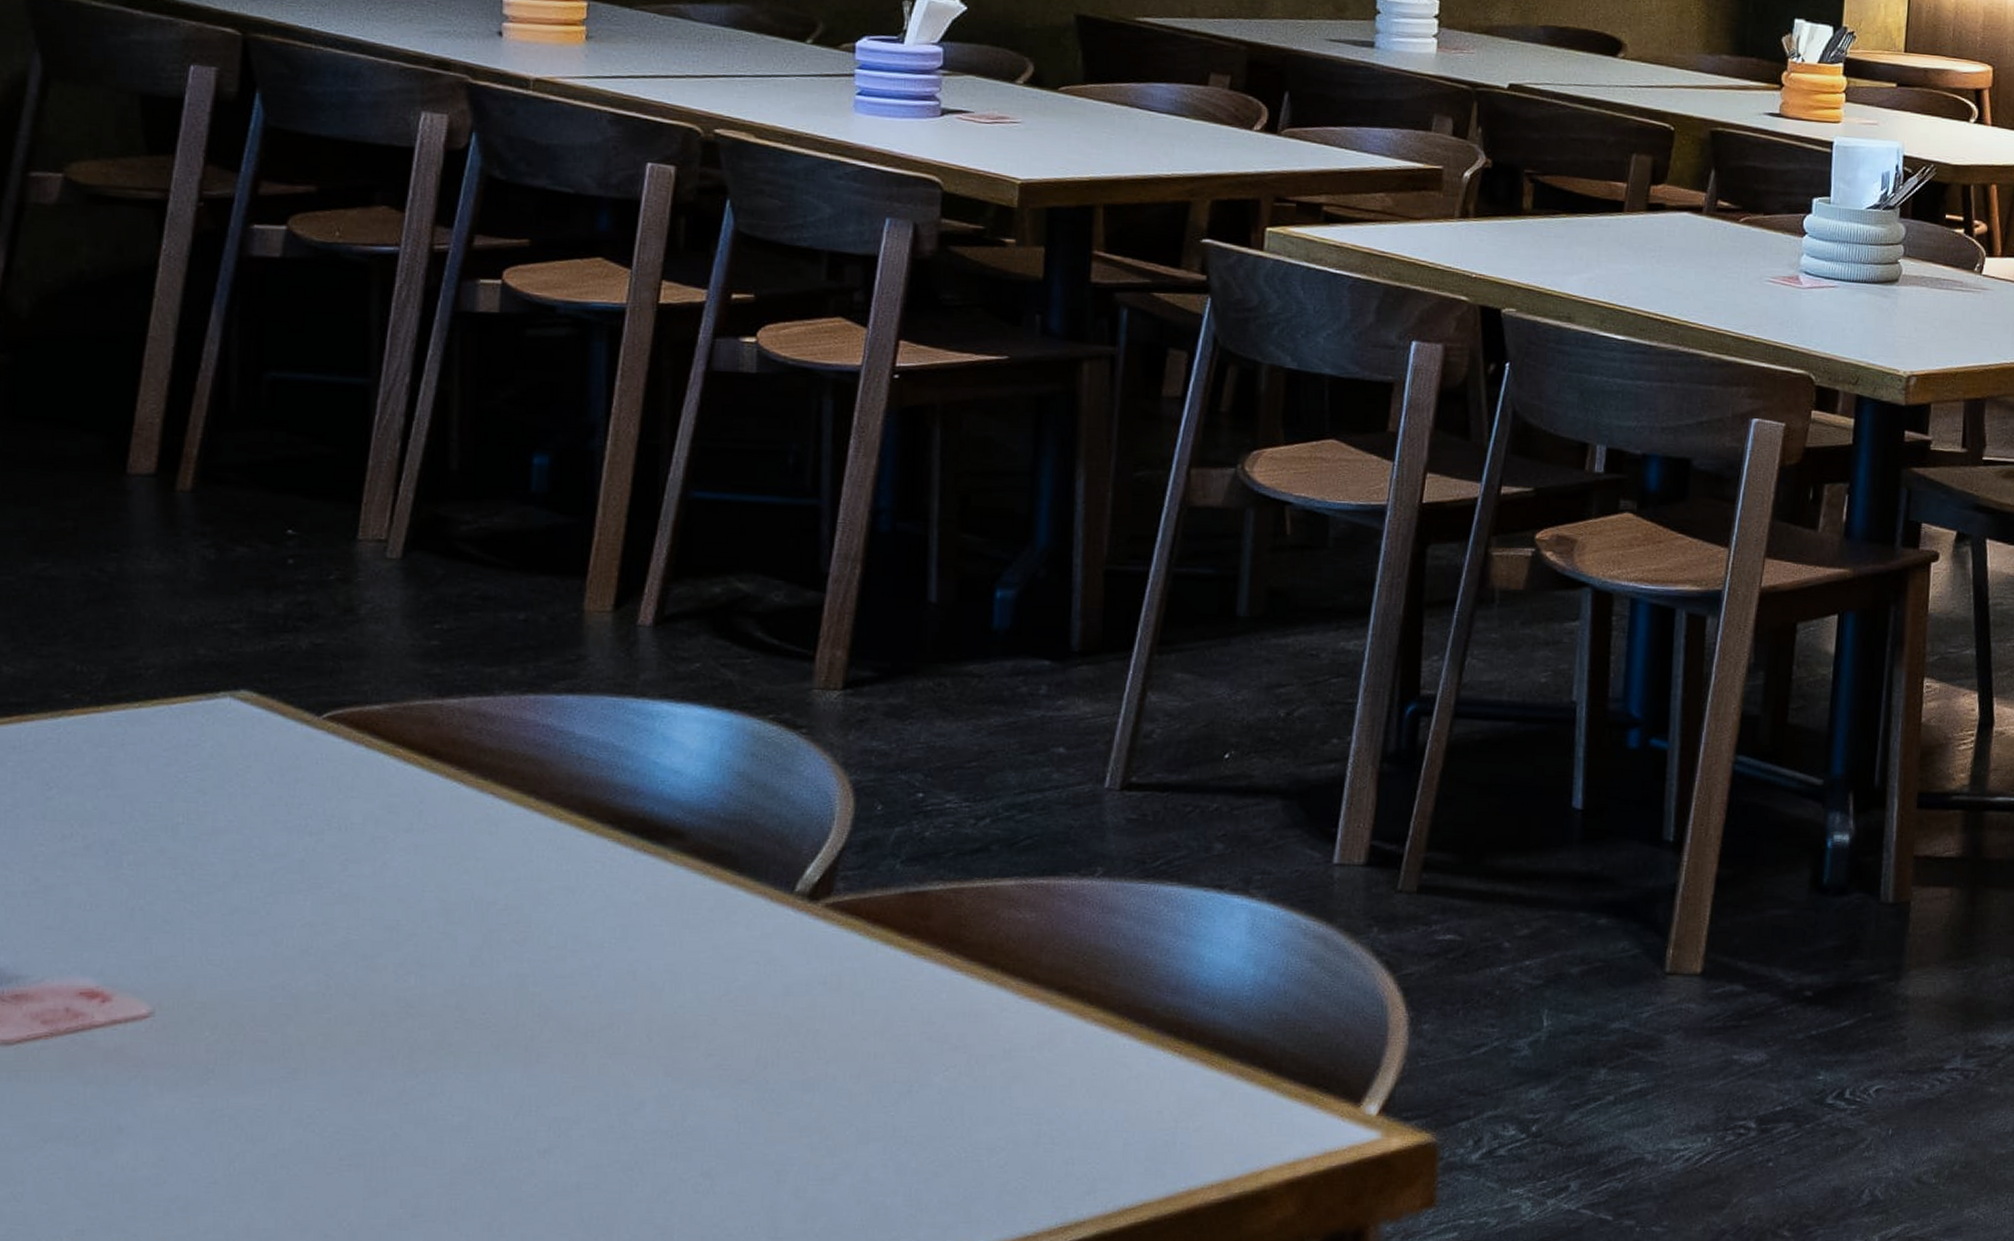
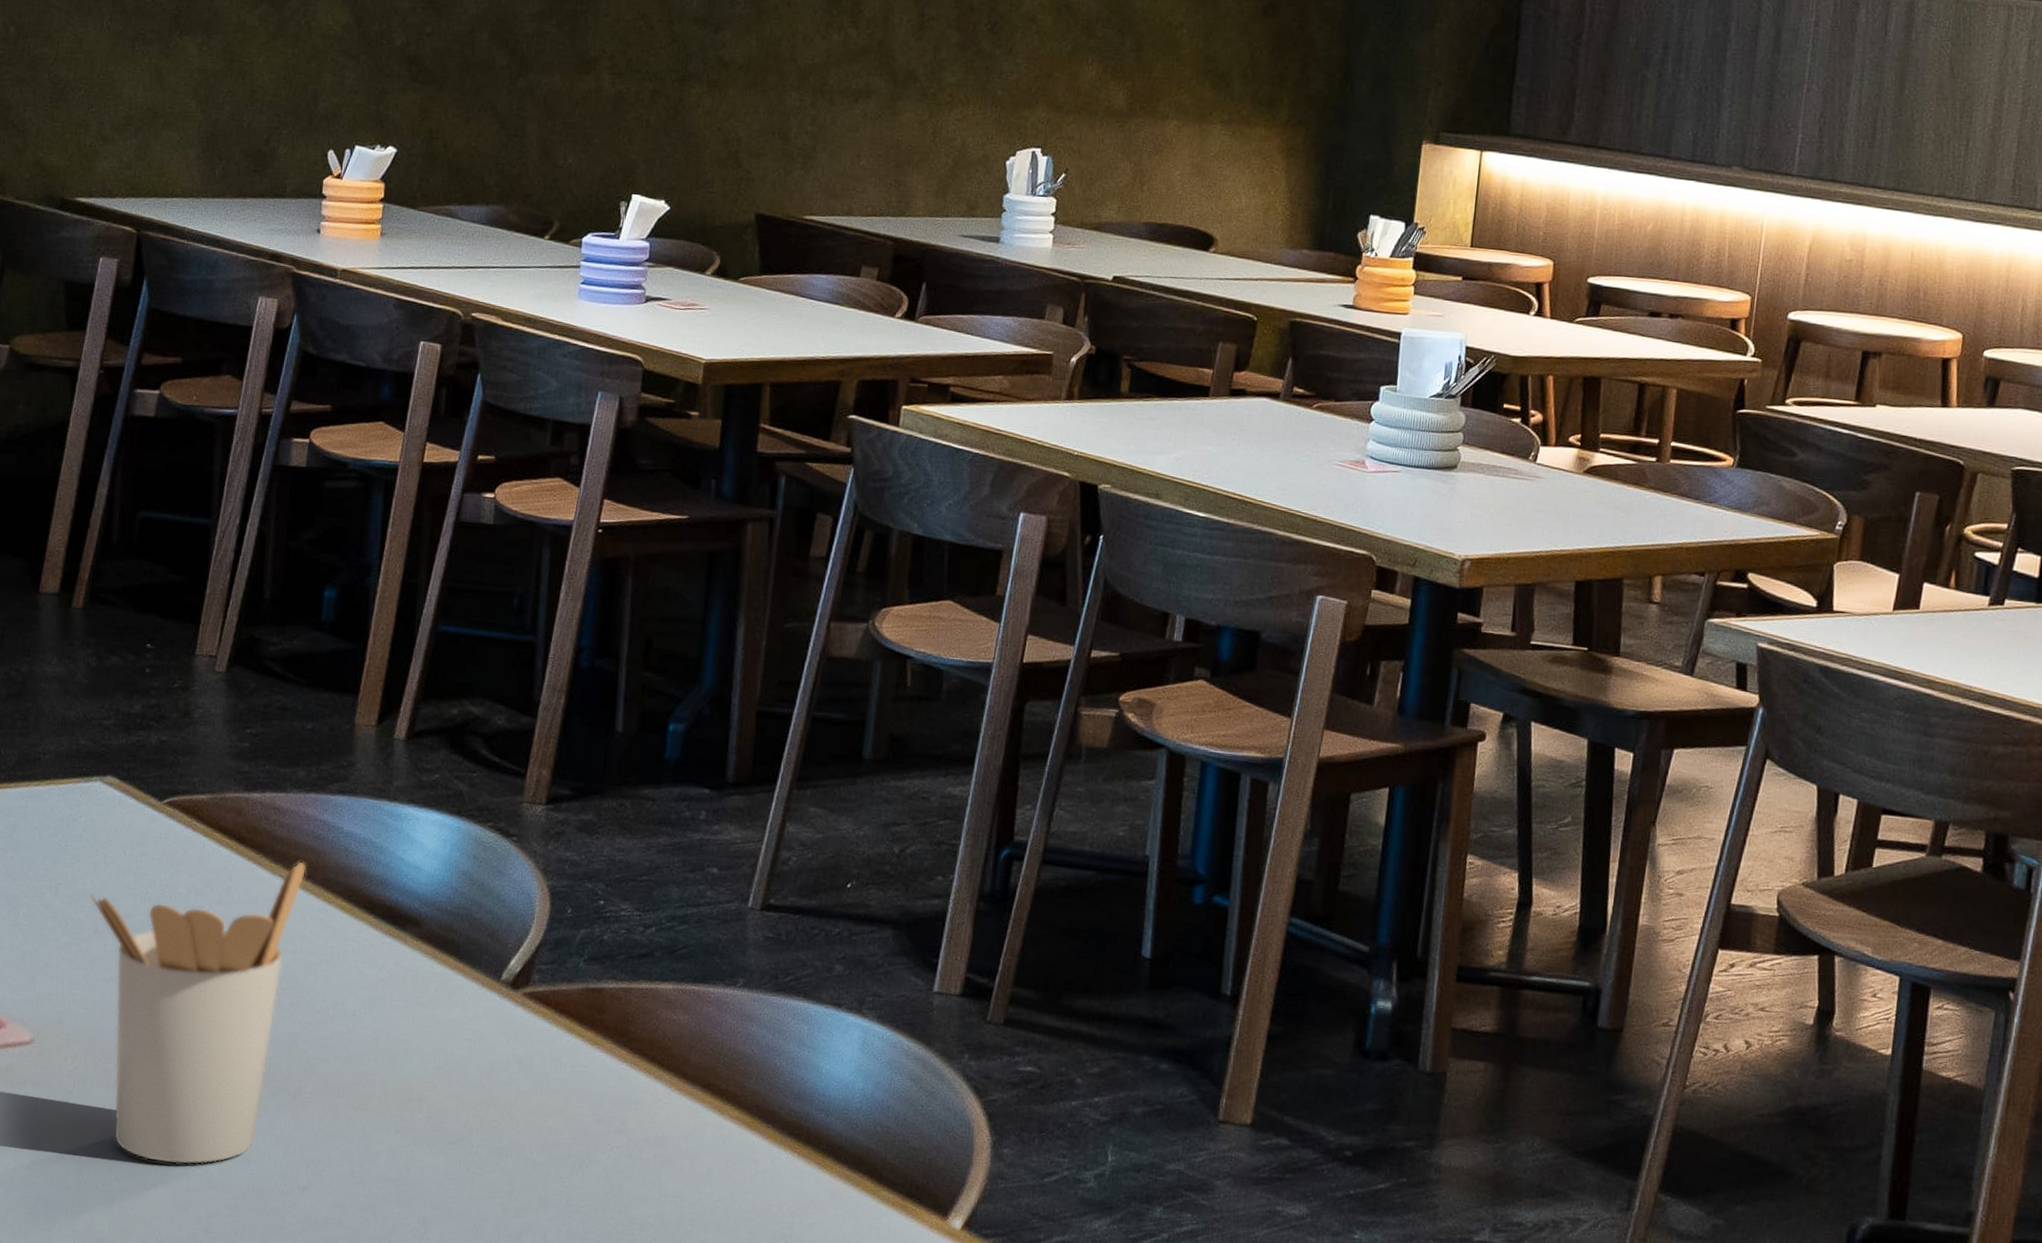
utensil holder: none [225,774,528,1142] -> present [91,861,307,1165]

